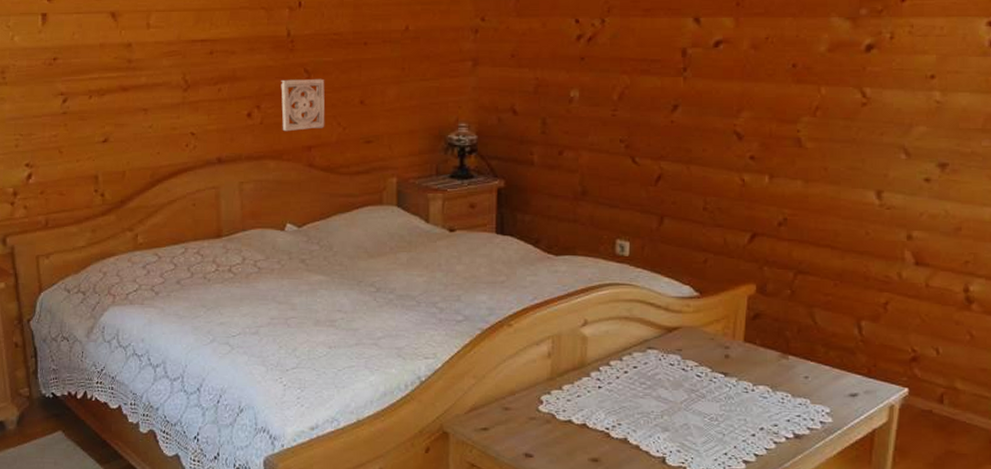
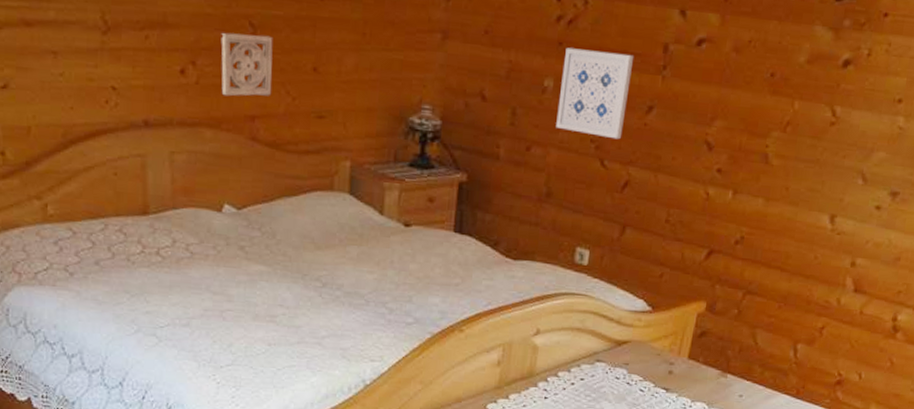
wall art: none [585,61,654,138] -> present [556,47,634,140]

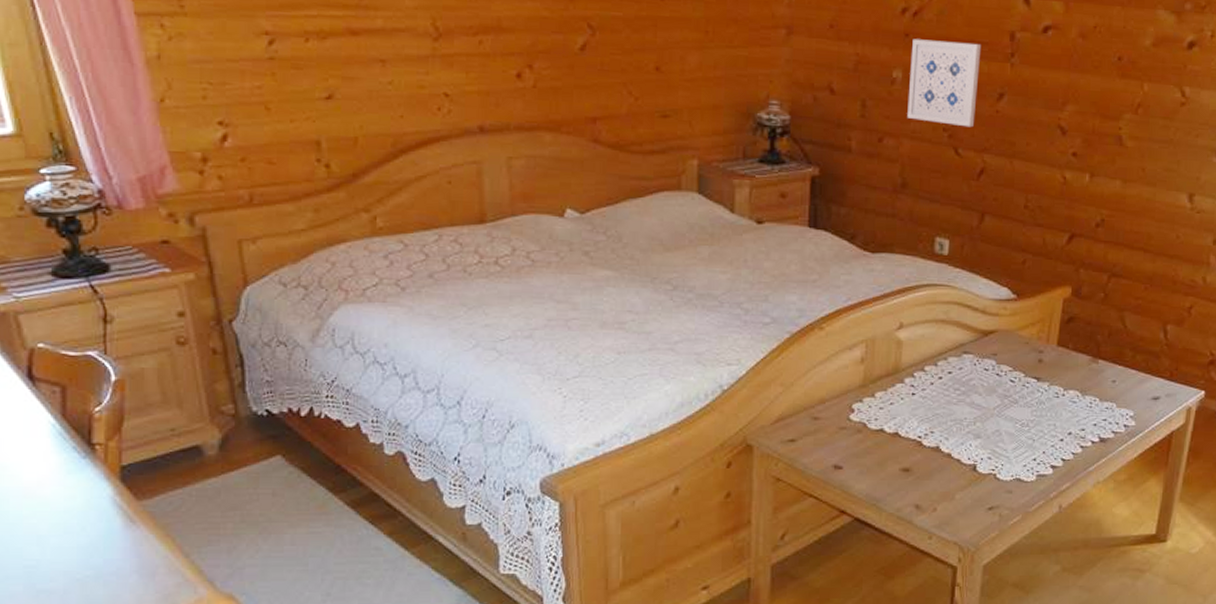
wall ornament: present [221,32,273,97] -> none [558,35,613,99]

